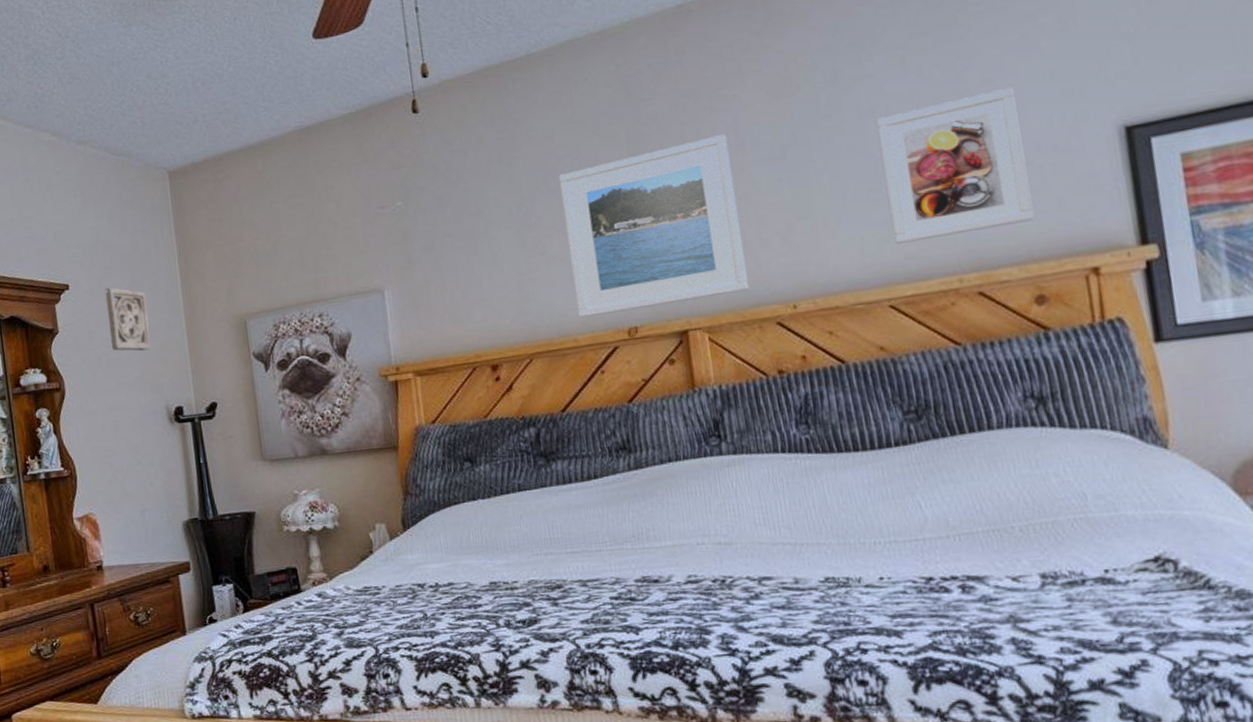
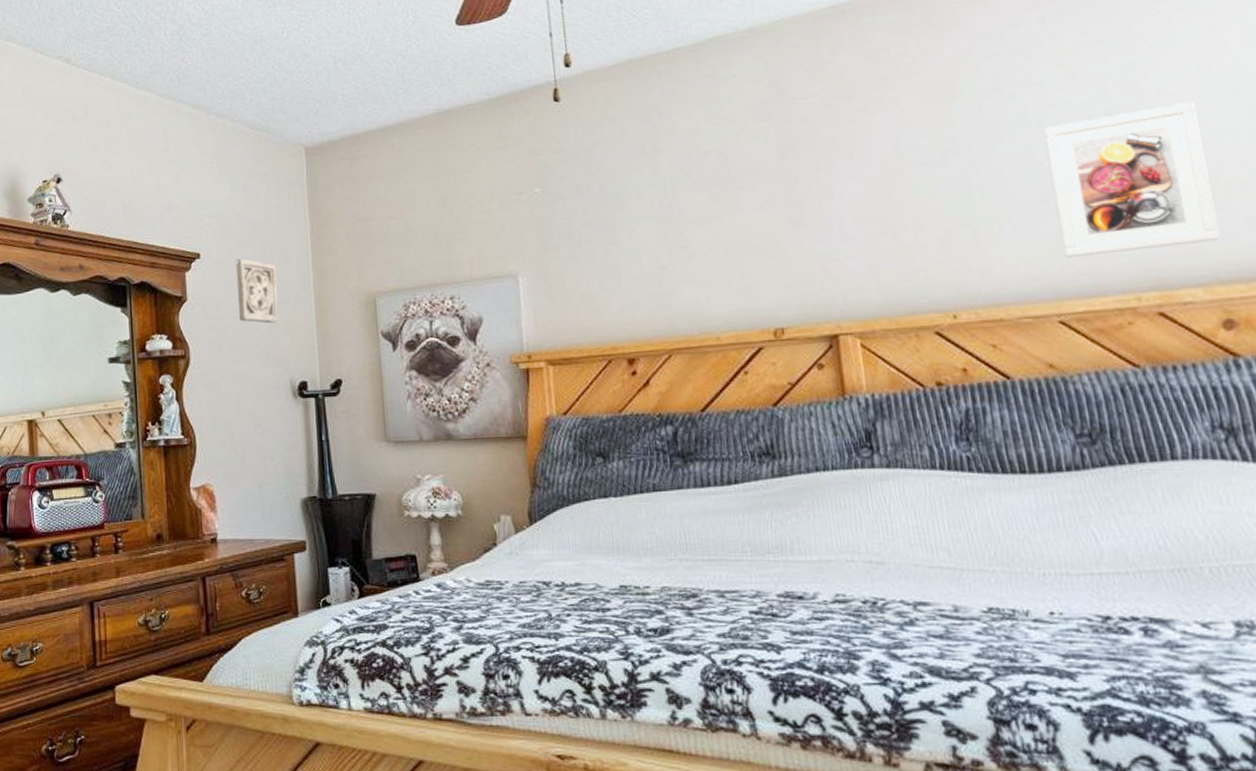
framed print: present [559,134,748,318] -> none [703,136,904,316]

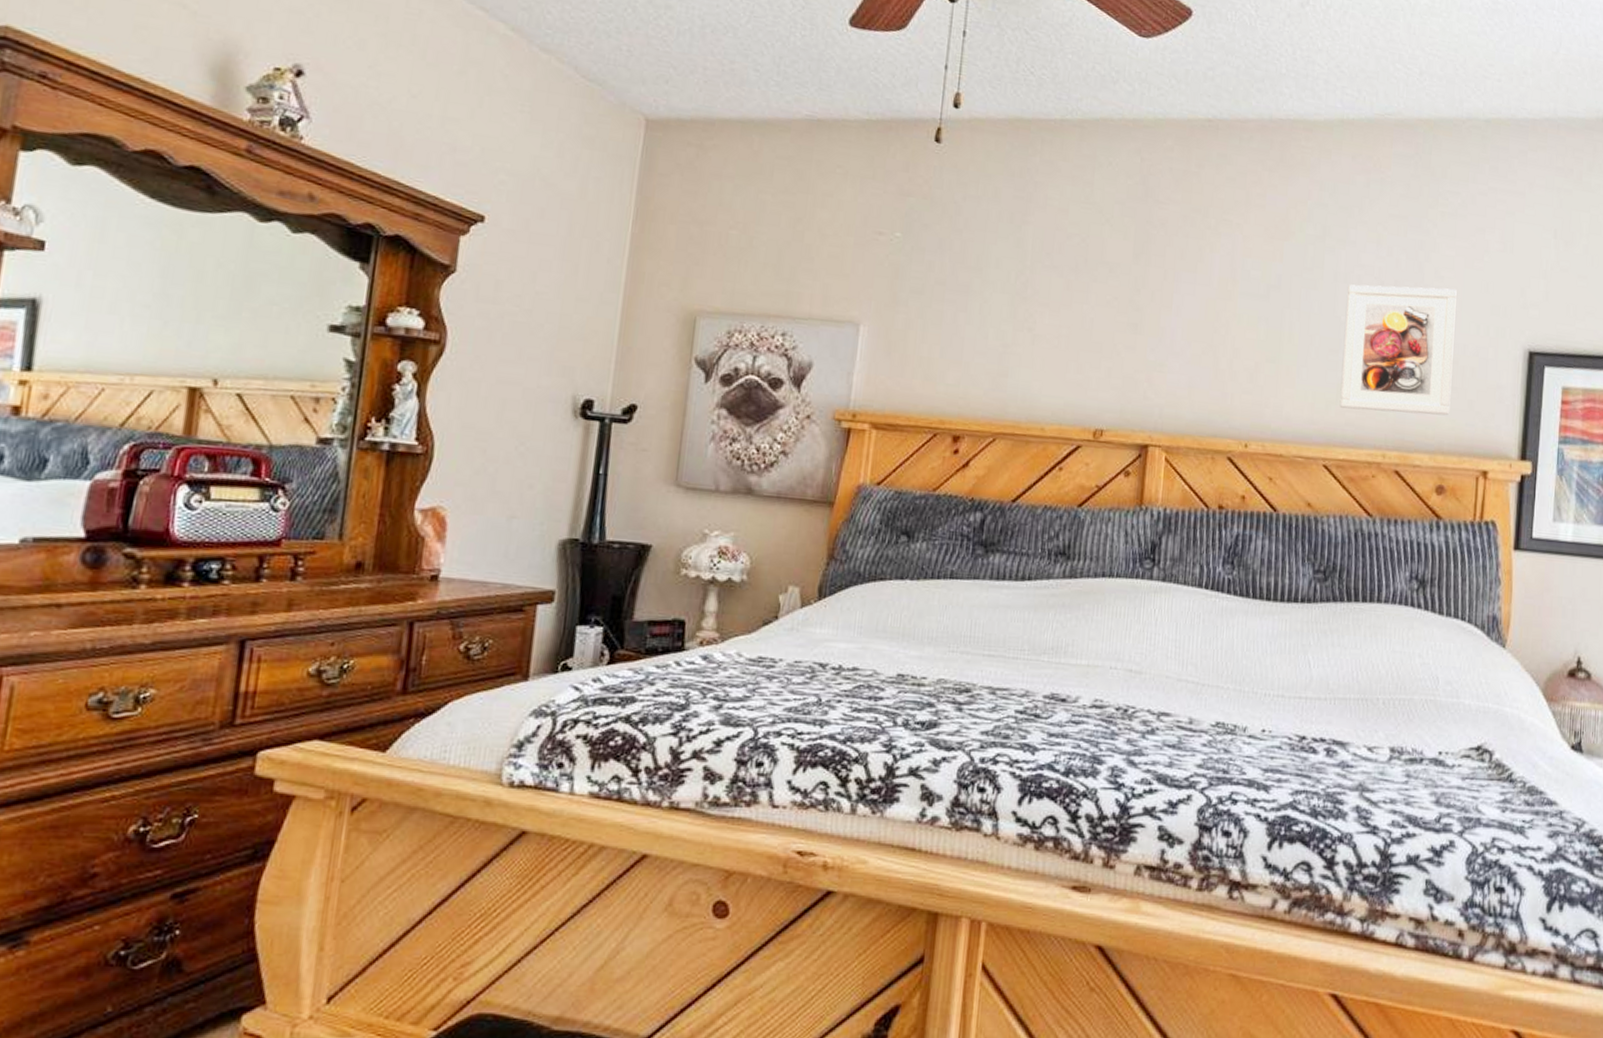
wall ornament: present [235,258,279,324] -> none [521,233,583,323]

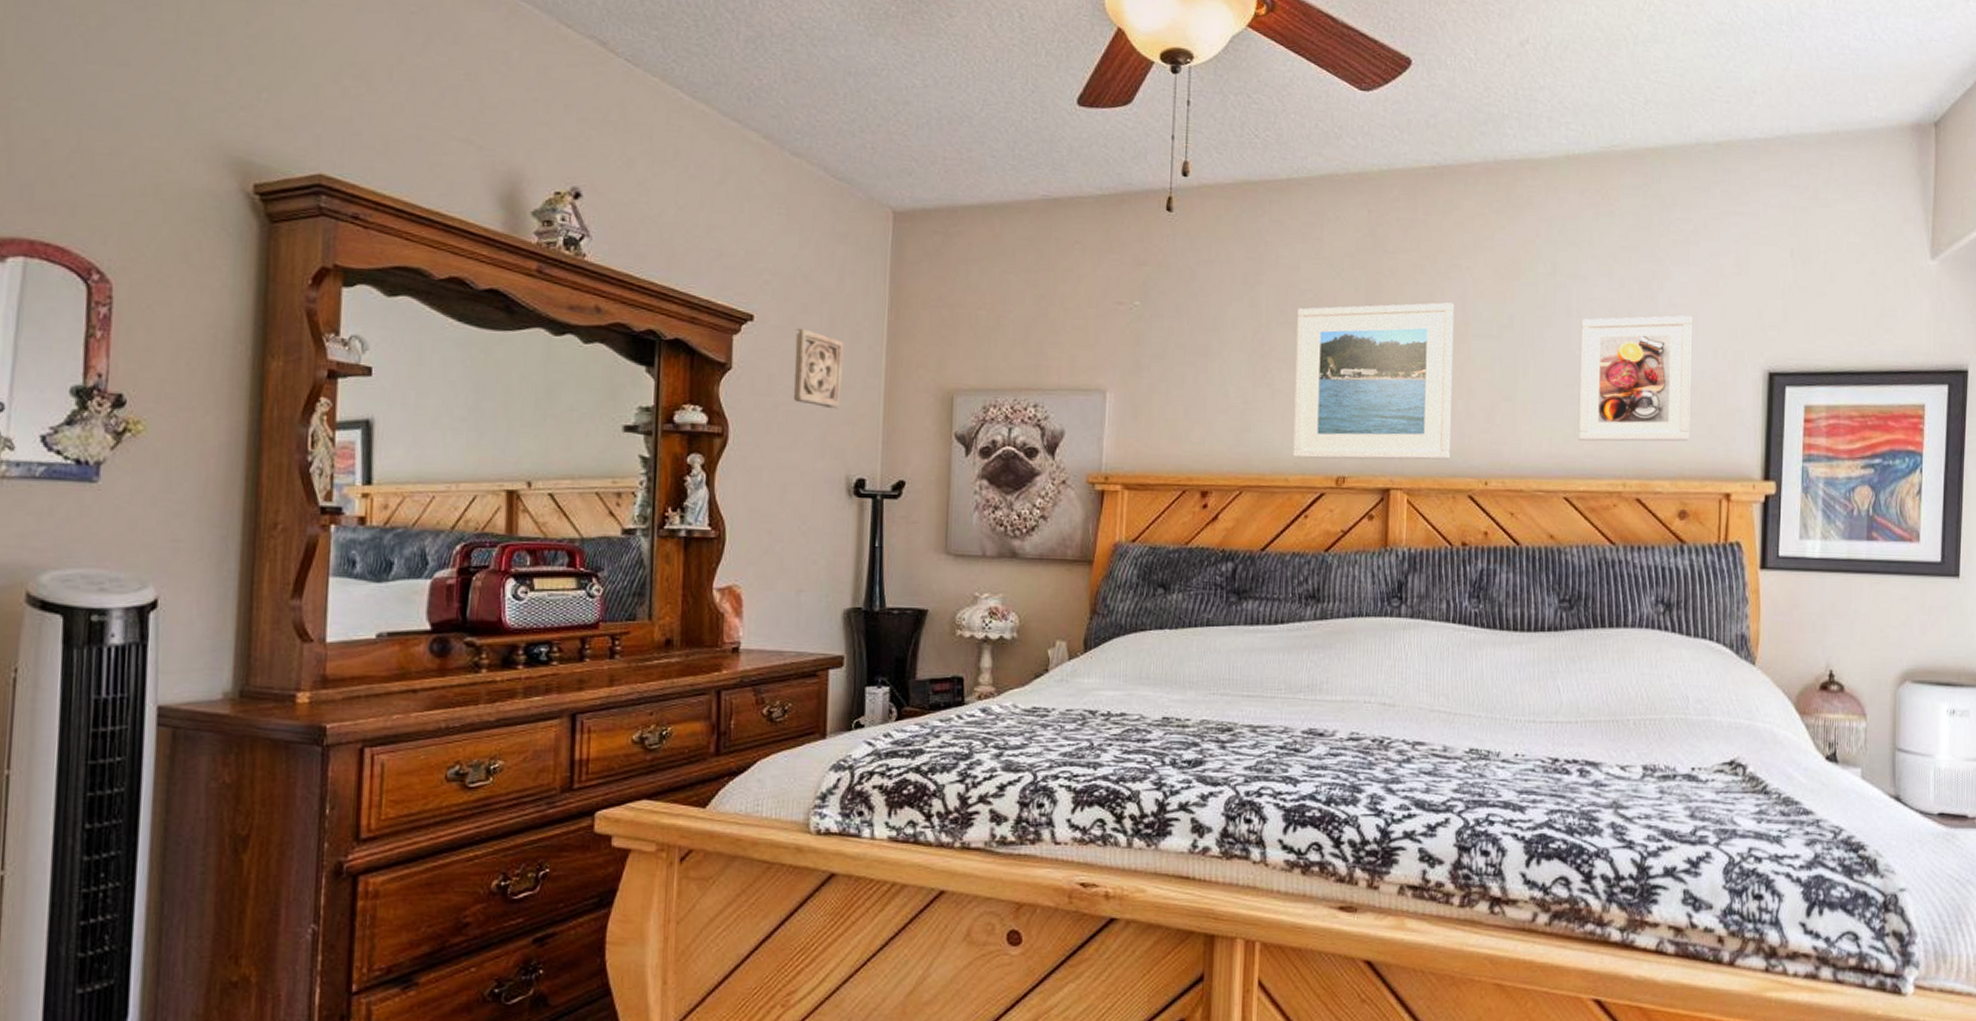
wall ornament: none [521,233,583,323] -> present [793,328,845,409]
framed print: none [1051,252,1223,419] -> present [1293,302,1455,460]

